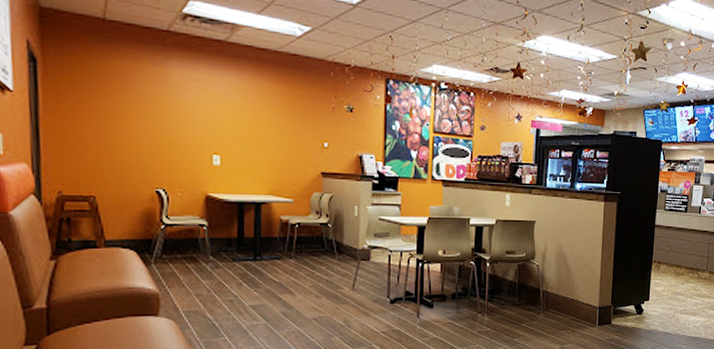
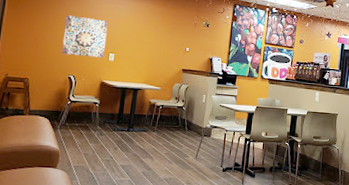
wall art: none [137,101,206,162] -> present [61,15,108,58]

